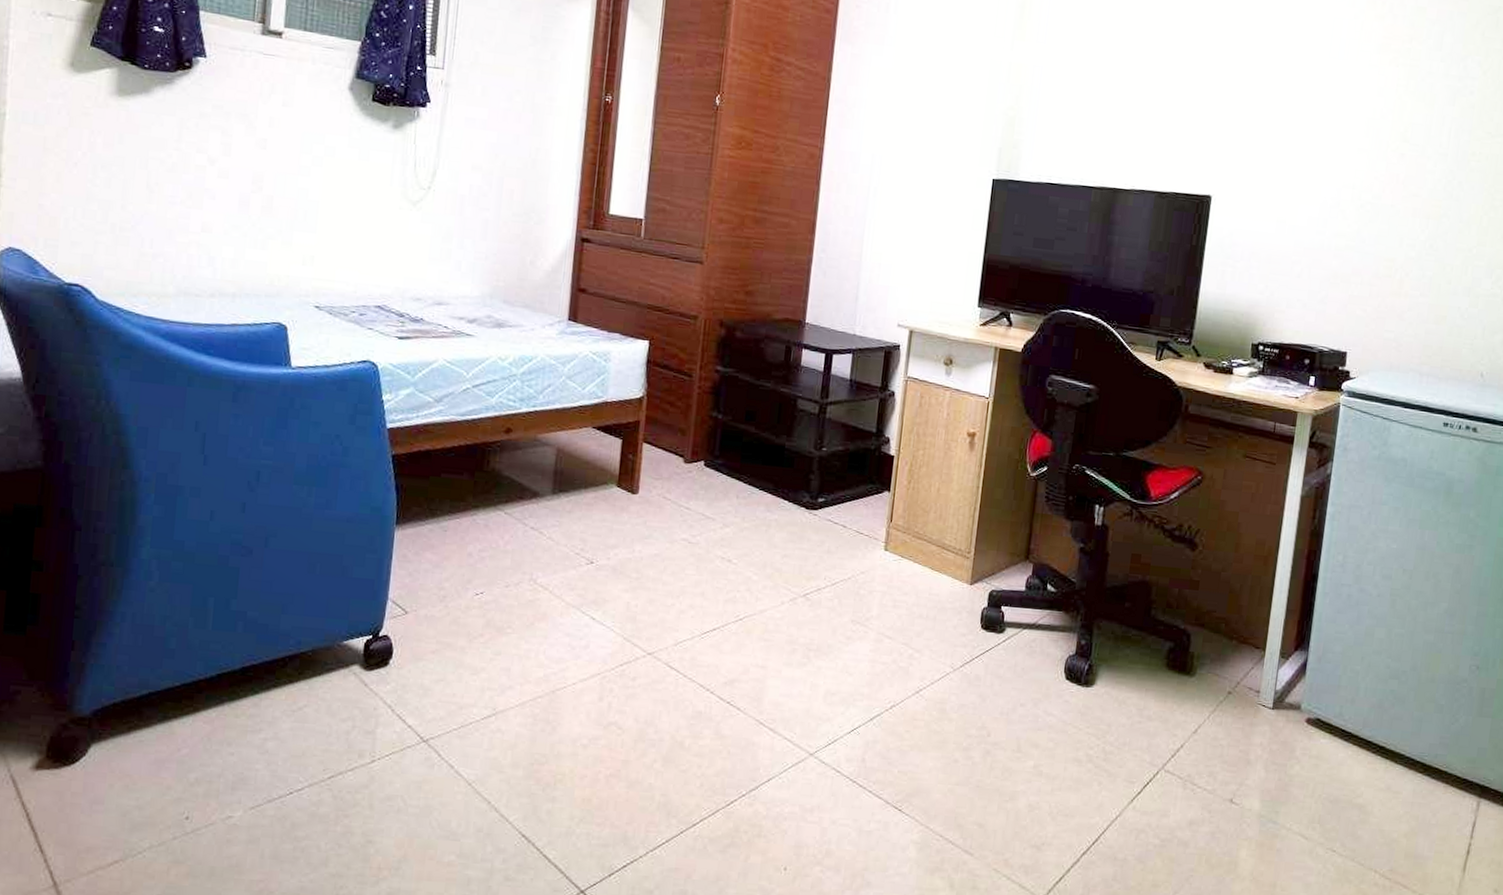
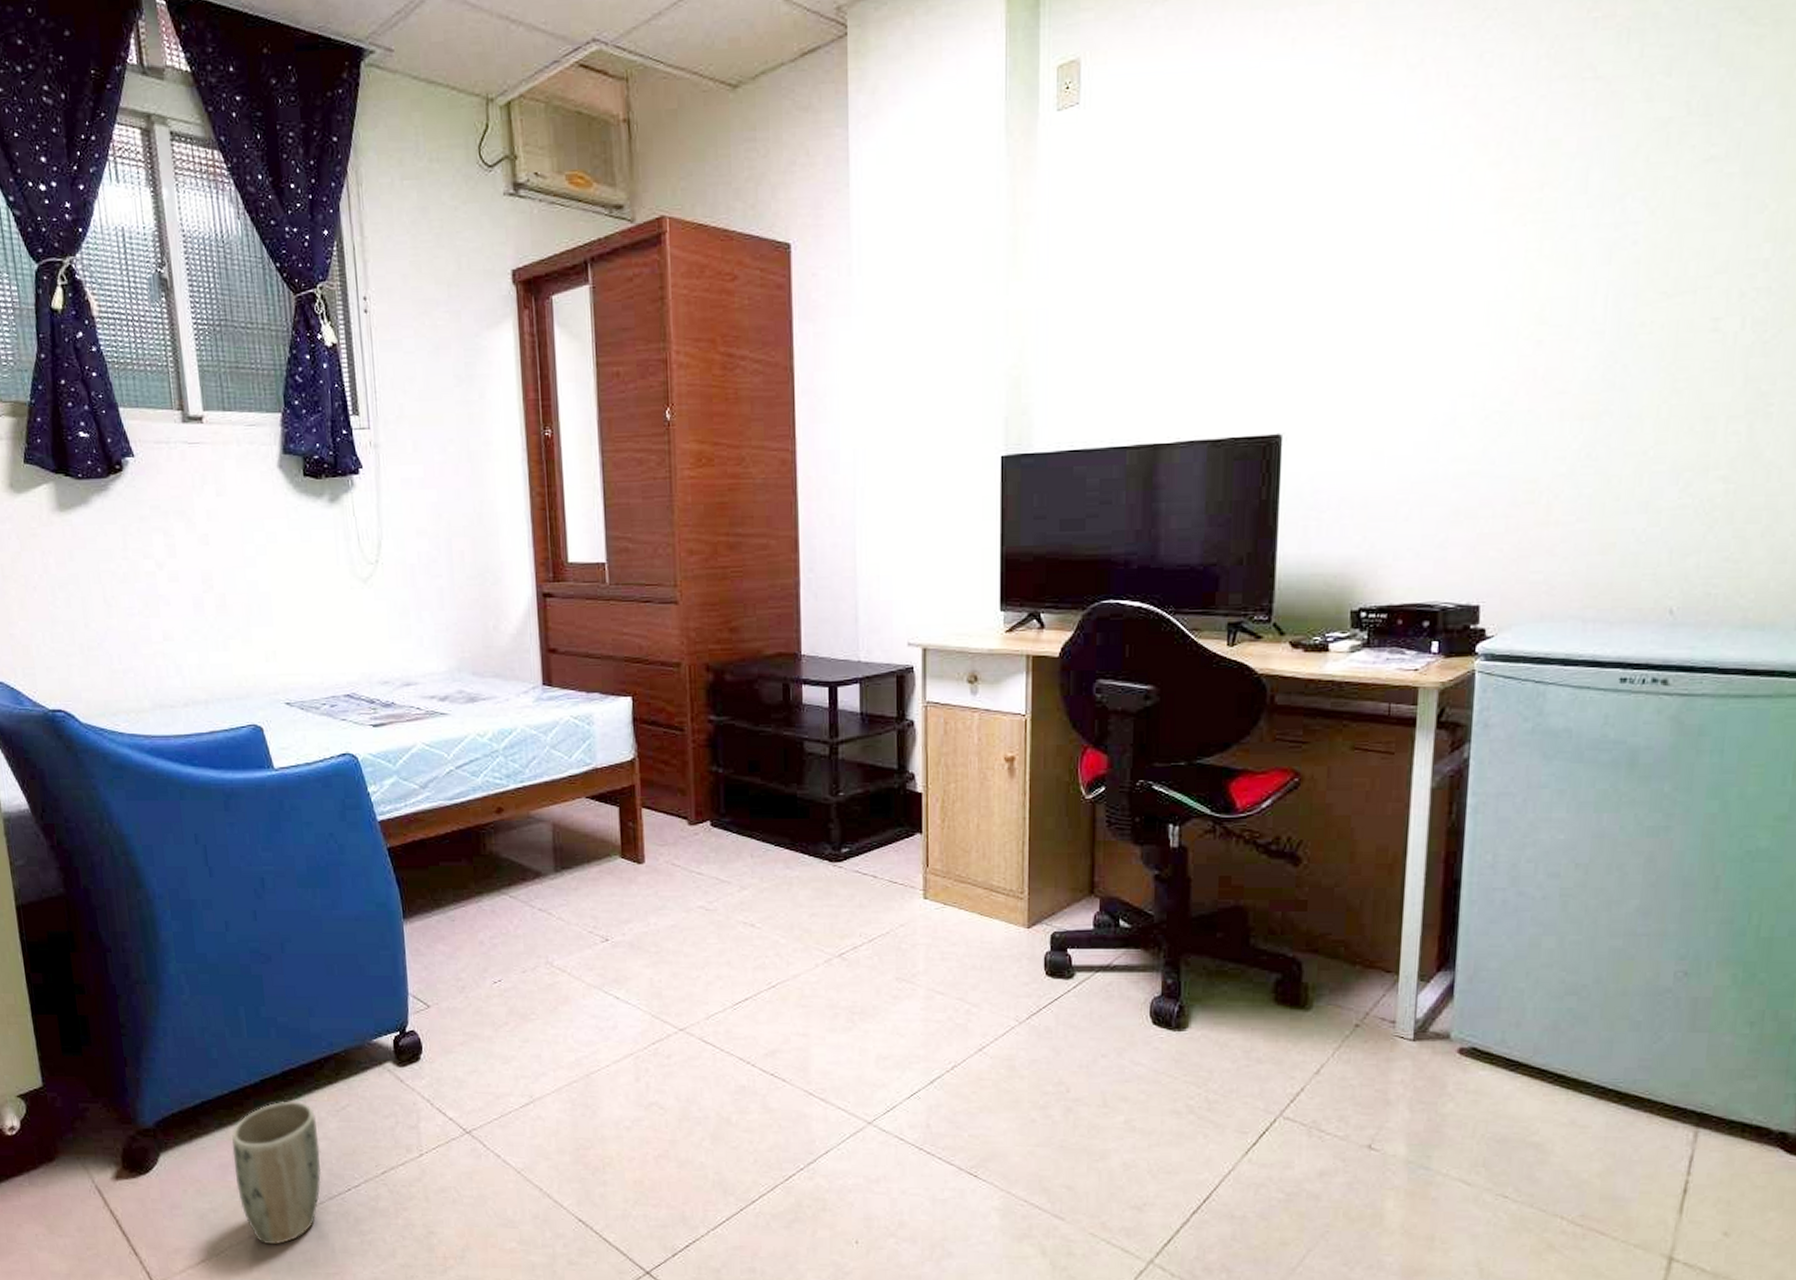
plant pot: none [169,697,269,848] -> present [231,1101,322,1245]

